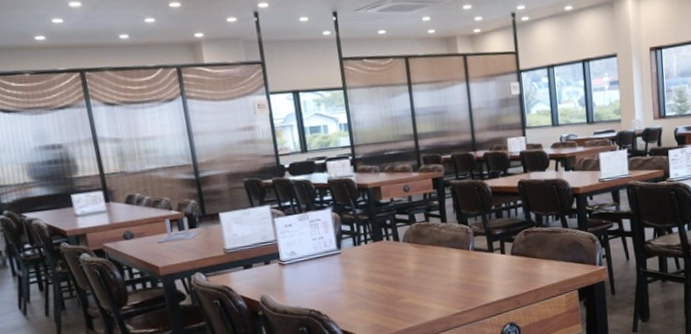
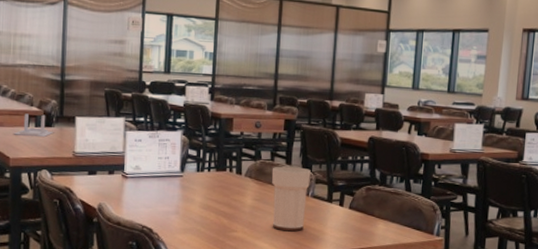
cup: none [428,223,470,289] -> present [271,166,311,232]

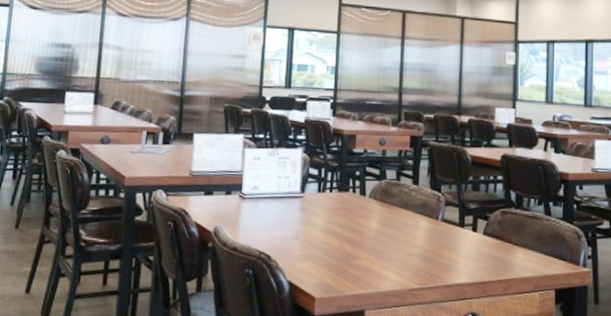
cup: present [271,166,311,232] -> none [397,186,440,260]

